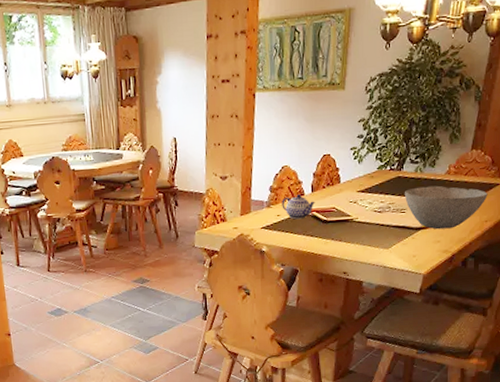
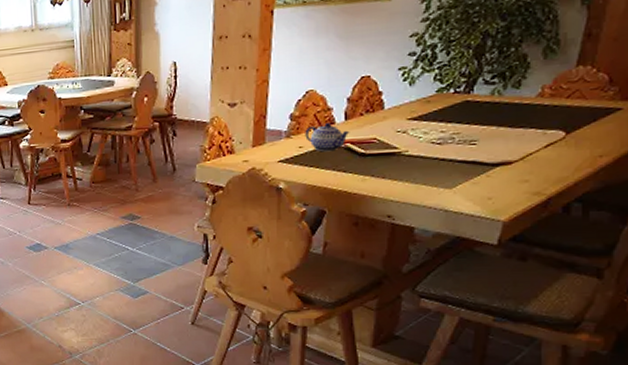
bowl: present [405,185,488,230] -> none [476,111,603,166]

